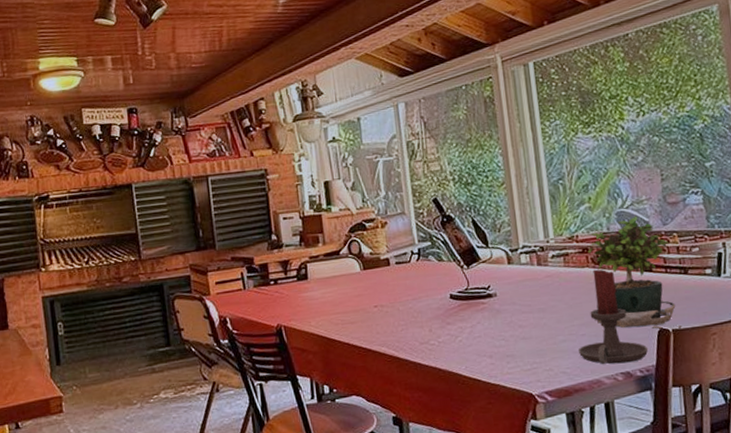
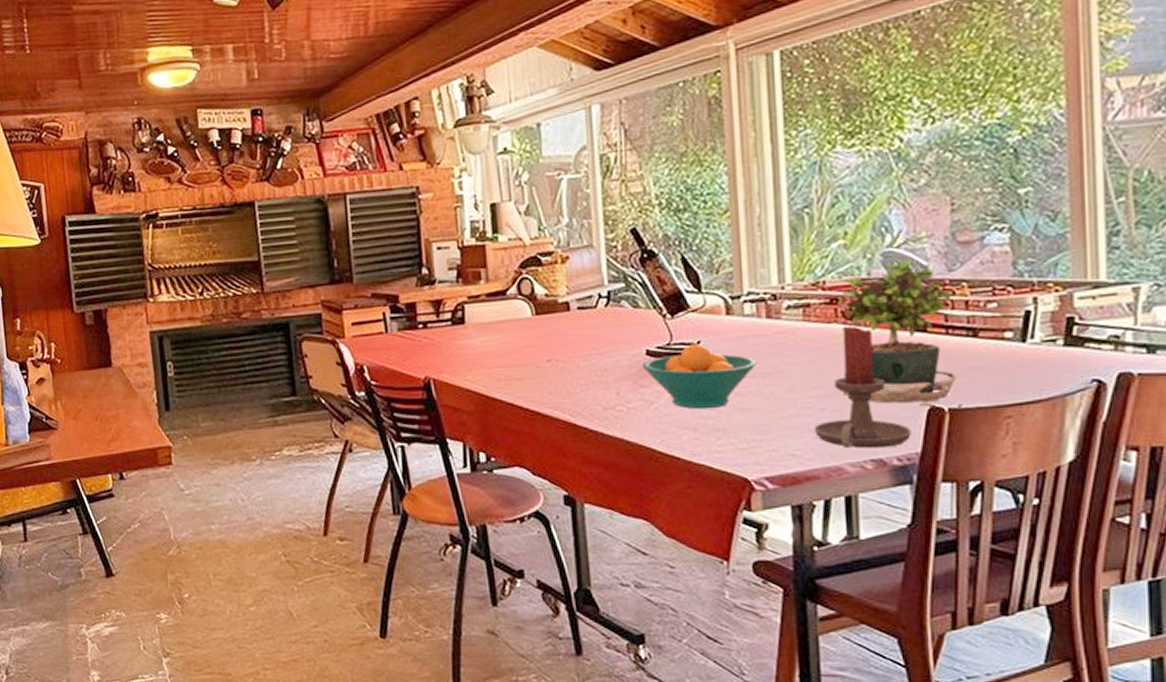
fruit bowl: none [447,287,533,340] -> present [642,343,757,410]

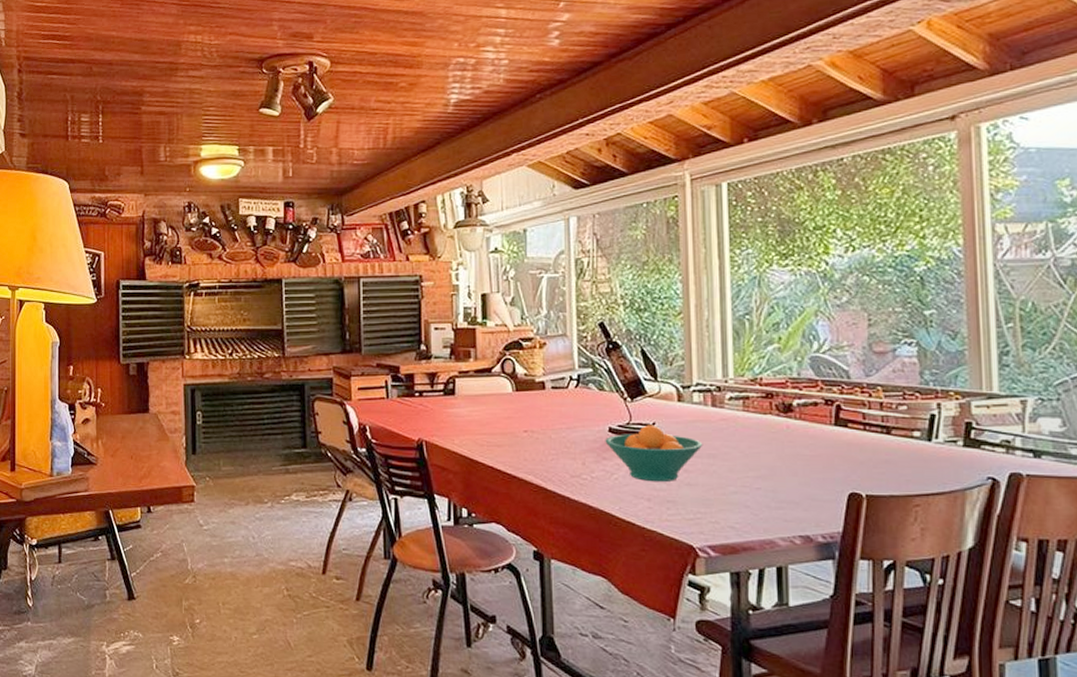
candle holder: present [815,326,912,448] -> none [751,417,835,526]
potted plant: present [837,257,963,409] -> none [771,362,879,496]

